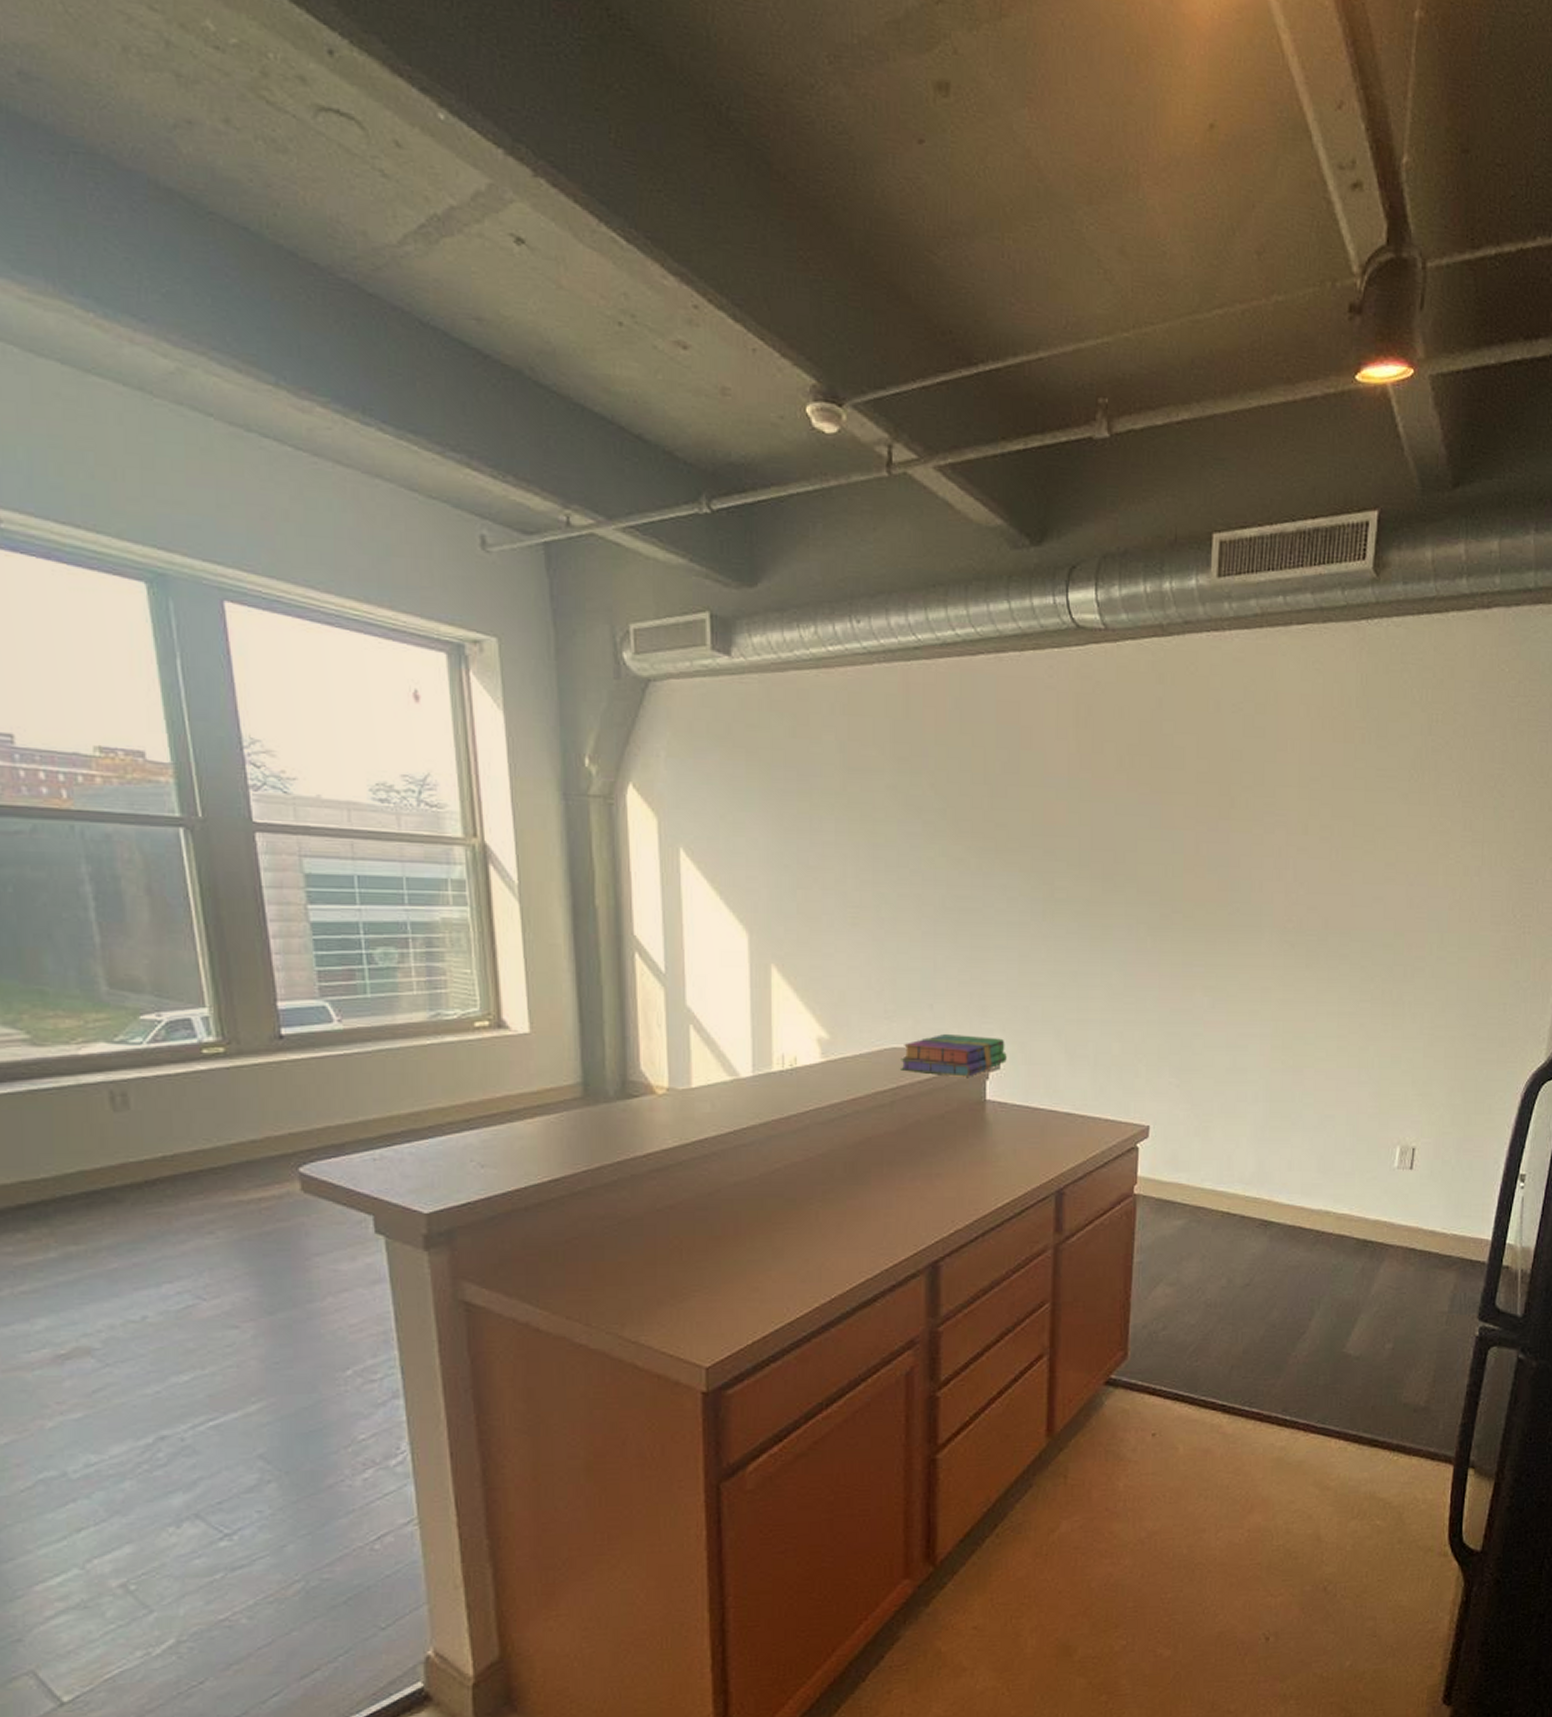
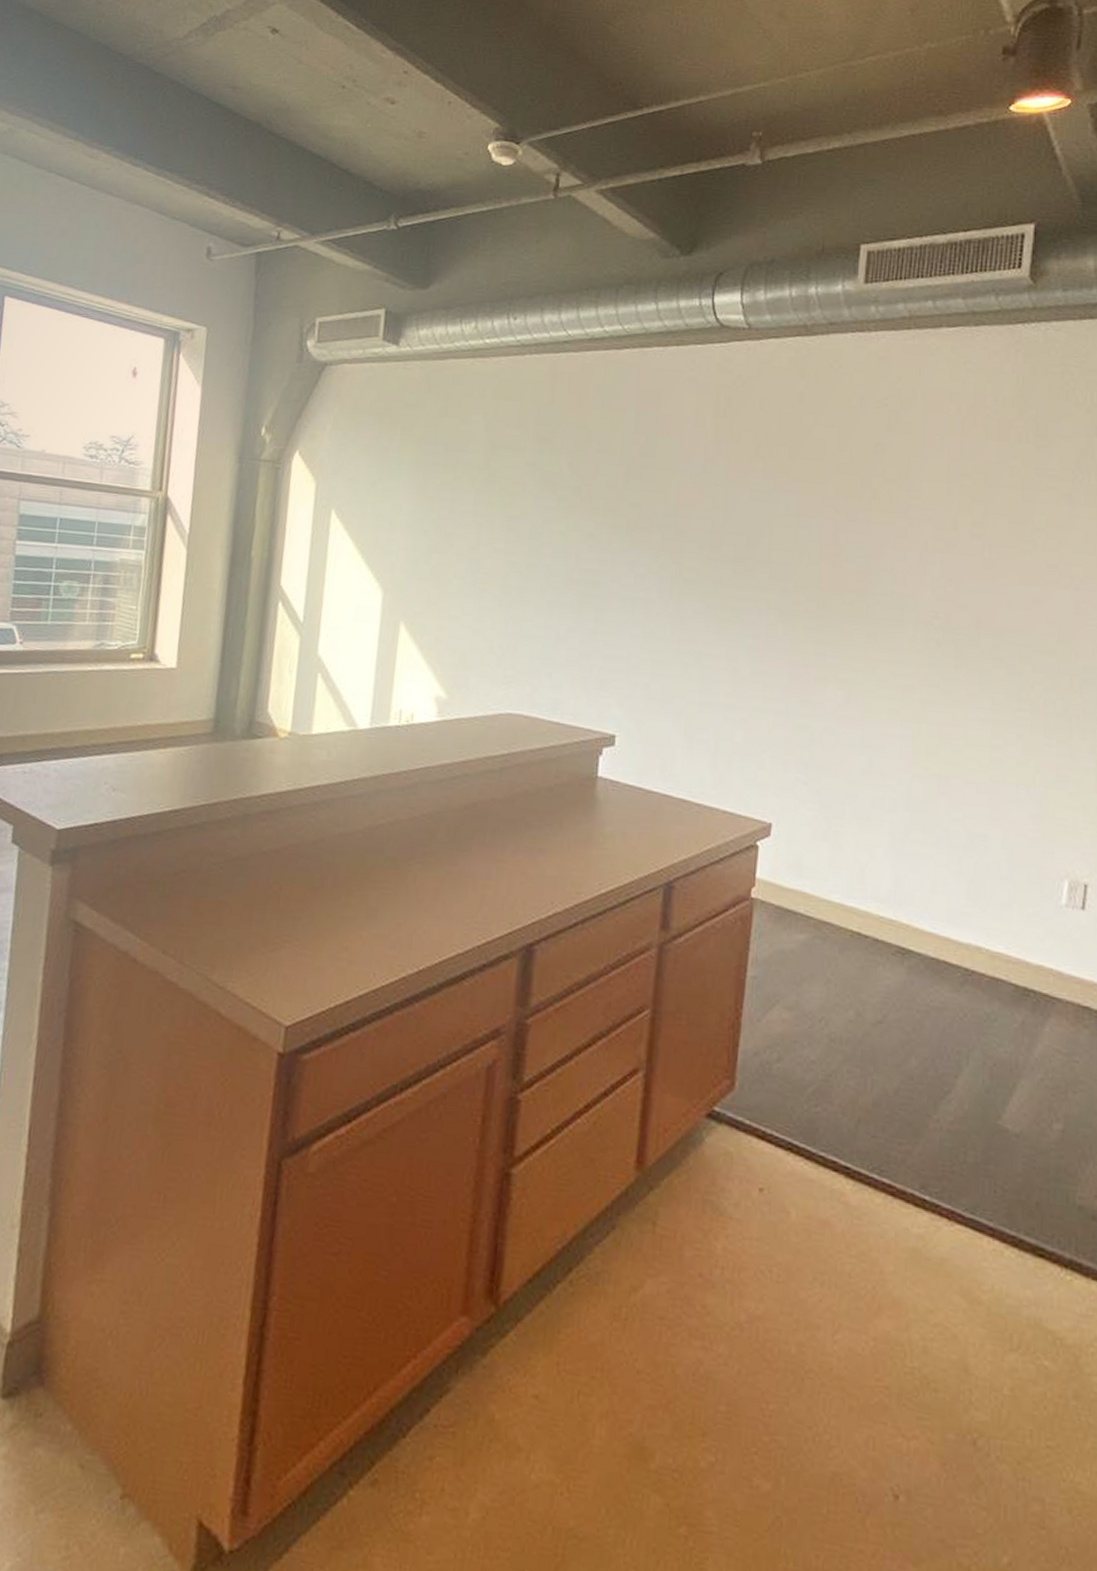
books: present [901,1034,1007,1077] -> none [514,704,623,751]

